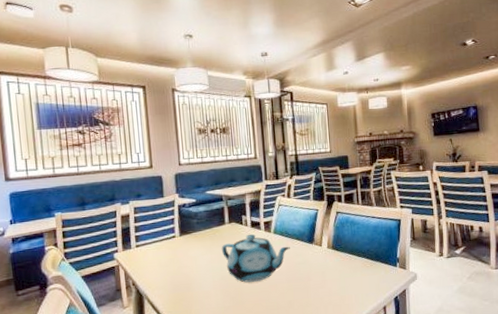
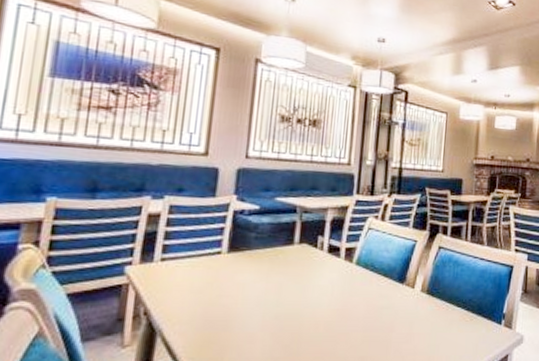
teapot: present [221,234,290,283] -> none [282,261,374,326]

